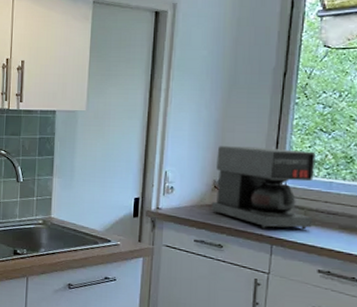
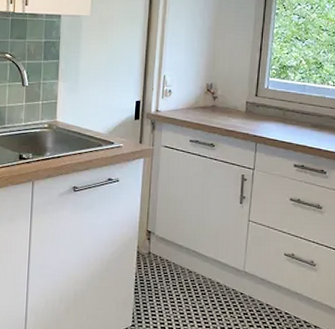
coffee maker: present [211,146,316,230] -> none [204,52,292,129]

